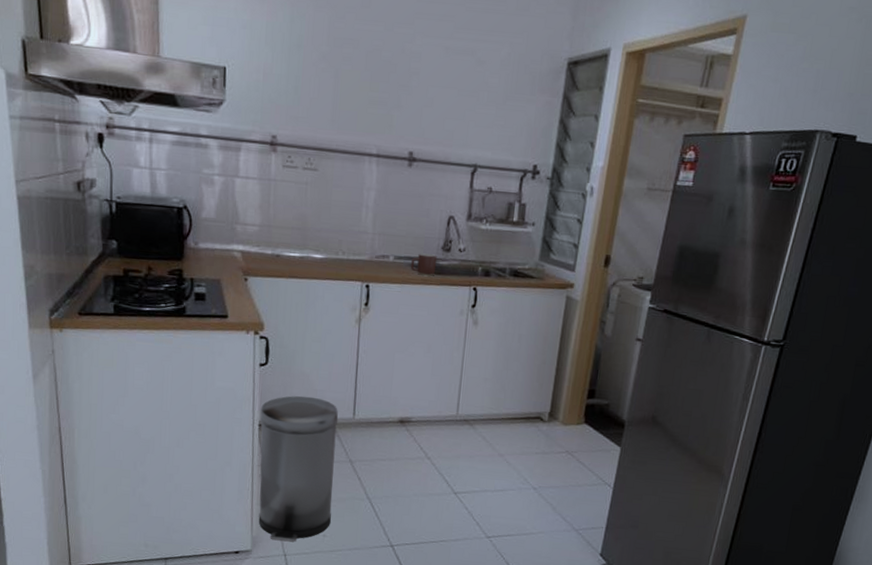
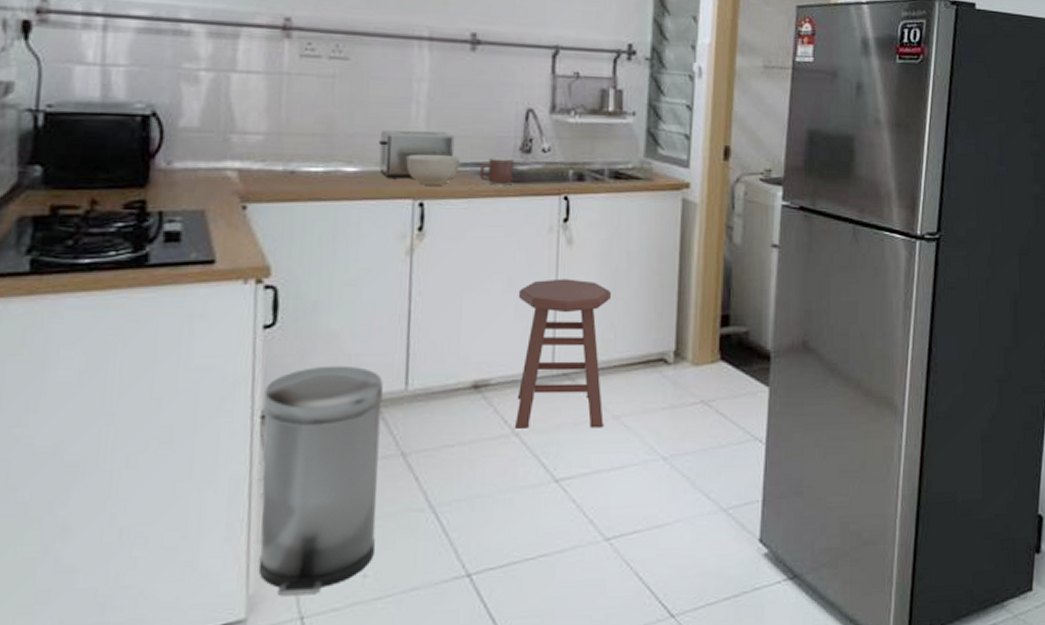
toaster: none [338,227,394,267] -> present [379,130,455,180]
bowl: none [357,247,397,273] -> present [406,153,460,185]
stool: none [428,350,505,461] -> present [515,278,612,429]

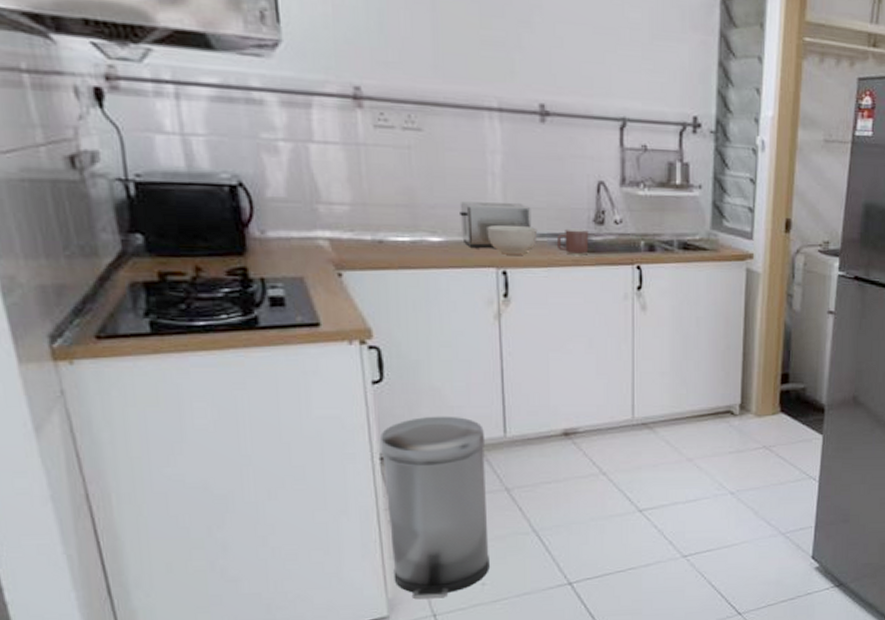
stool: present [515,278,612,429] -> none [599,341,684,469]

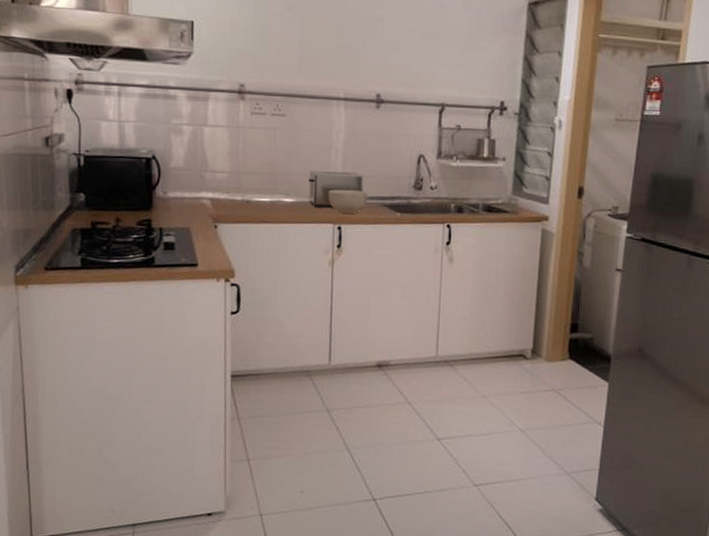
pedal bin: present [379,416,490,600] -> none [232,343,314,501]
mug: present [557,228,589,257] -> none [383,193,409,216]

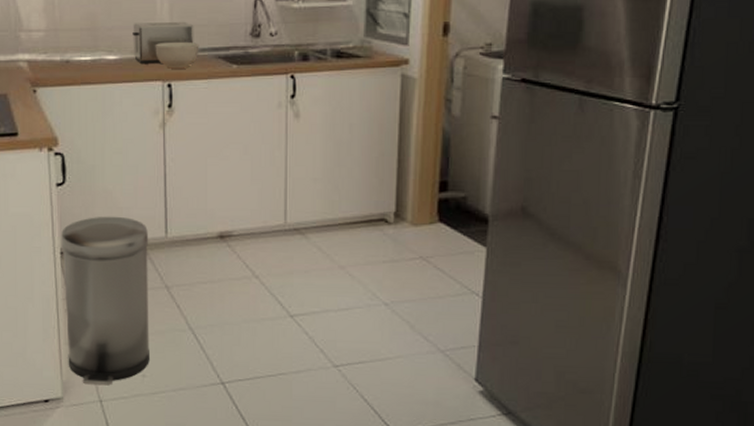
pedal bin: none [232,343,314,501] -> present [60,216,149,386]

